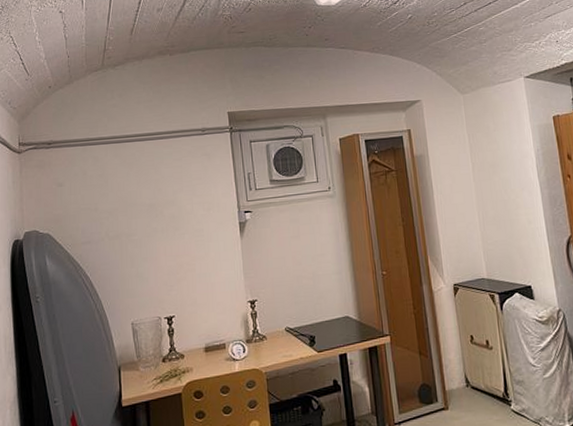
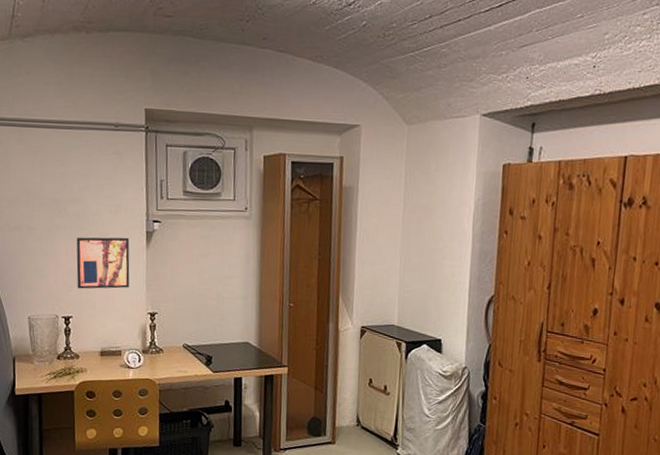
wall art: none [173,230,227,287] -> present [76,237,130,289]

